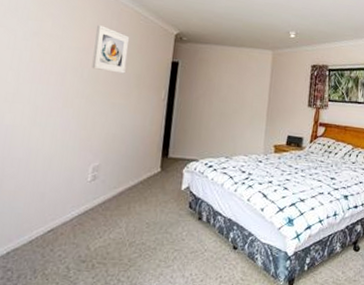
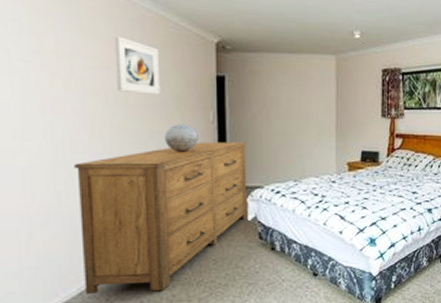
dresser: none [34,116,190,248] -> present [74,142,247,294]
decorative sphere: none [122,99,150,124] -> present [165,124,198,152]

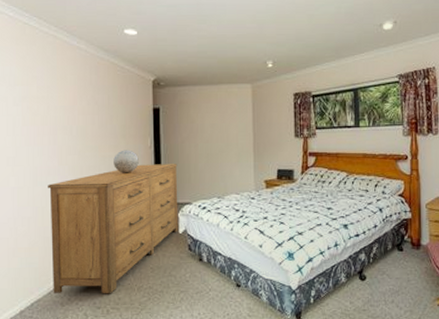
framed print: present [114,37,161,95] -> none [77,82,111,126]

